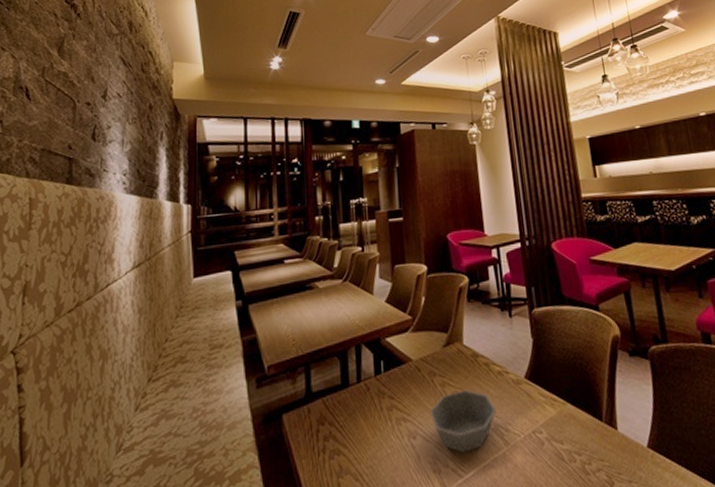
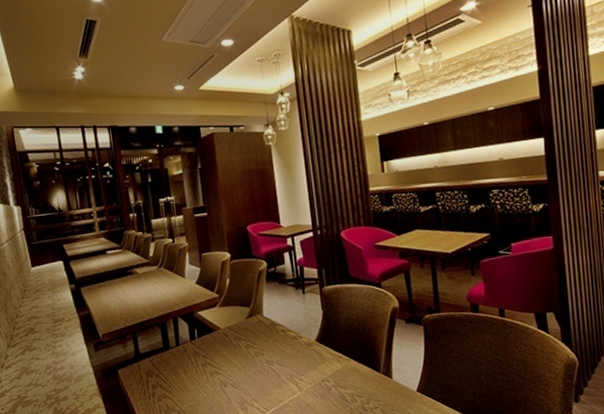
bowl: present [429,389,497,453] -> none [237,350,292,396]

